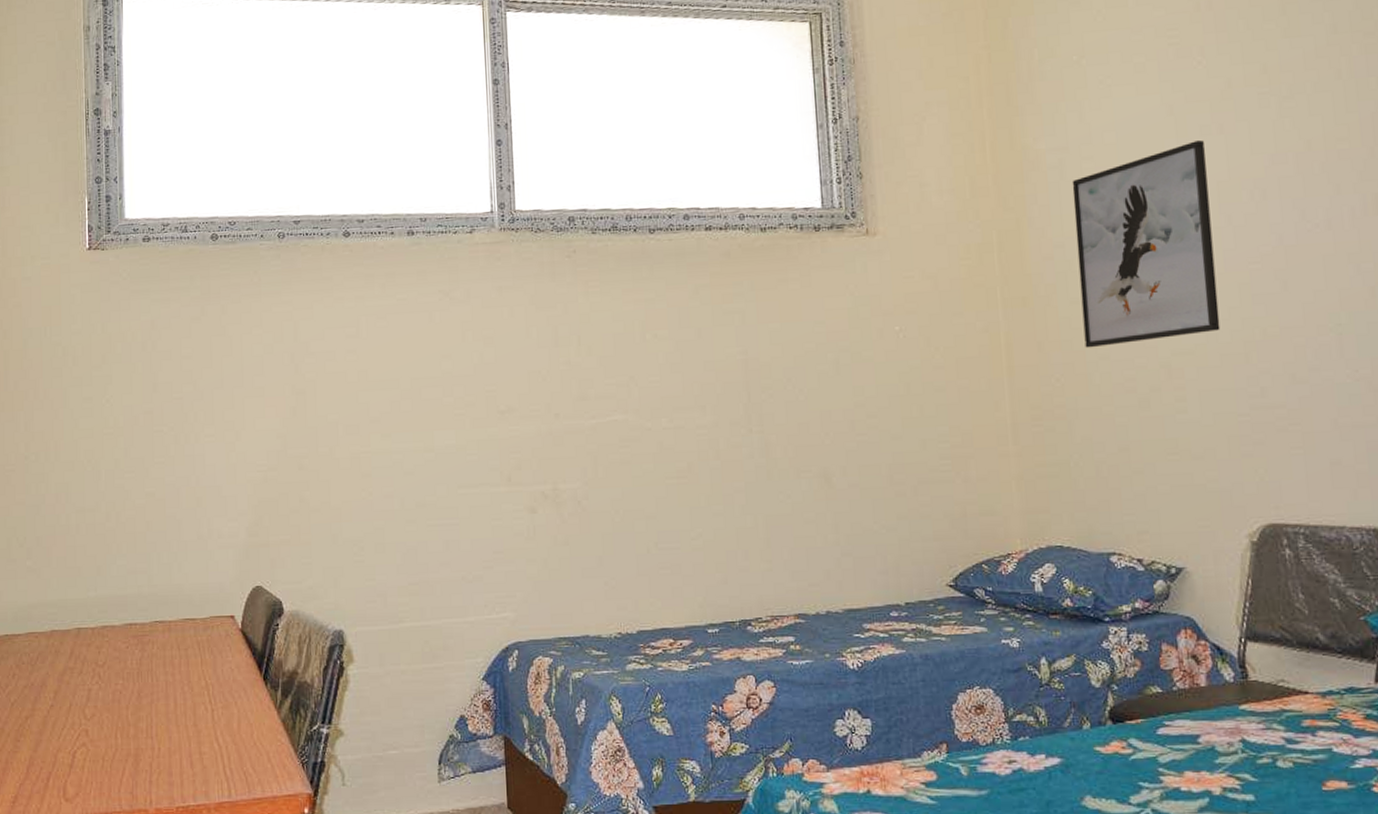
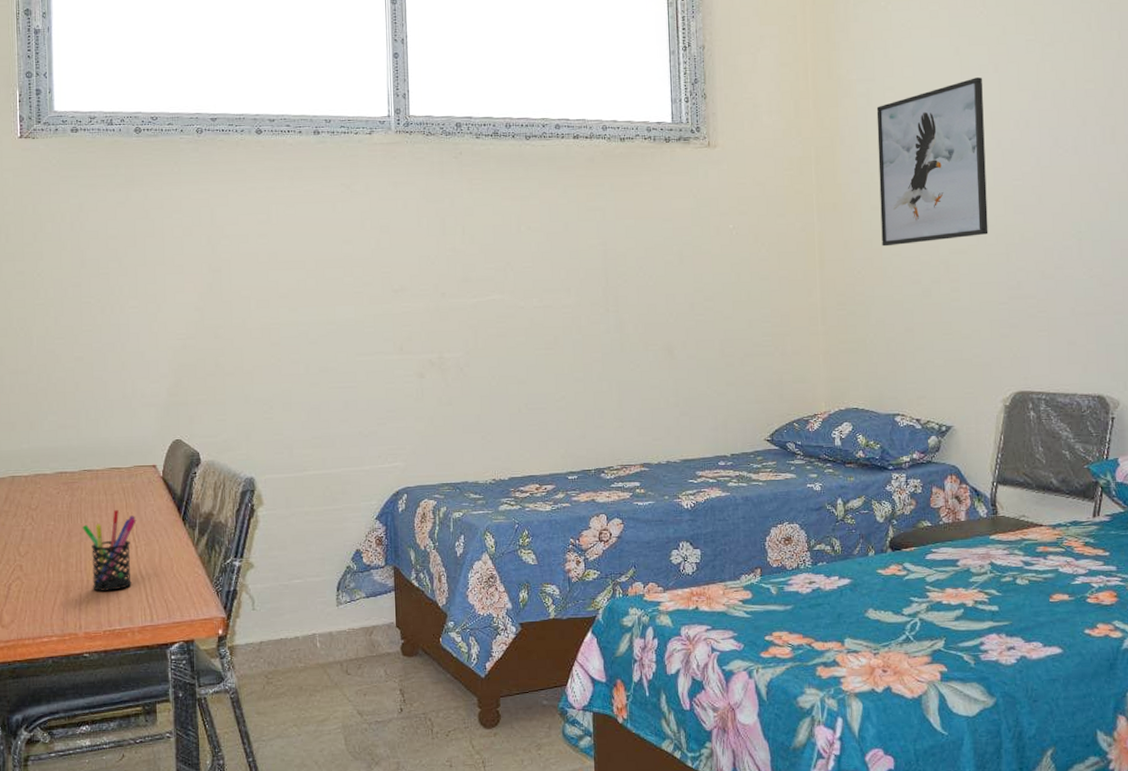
pen holder: none [153,667,213,761] -> present [82,510,137,591]

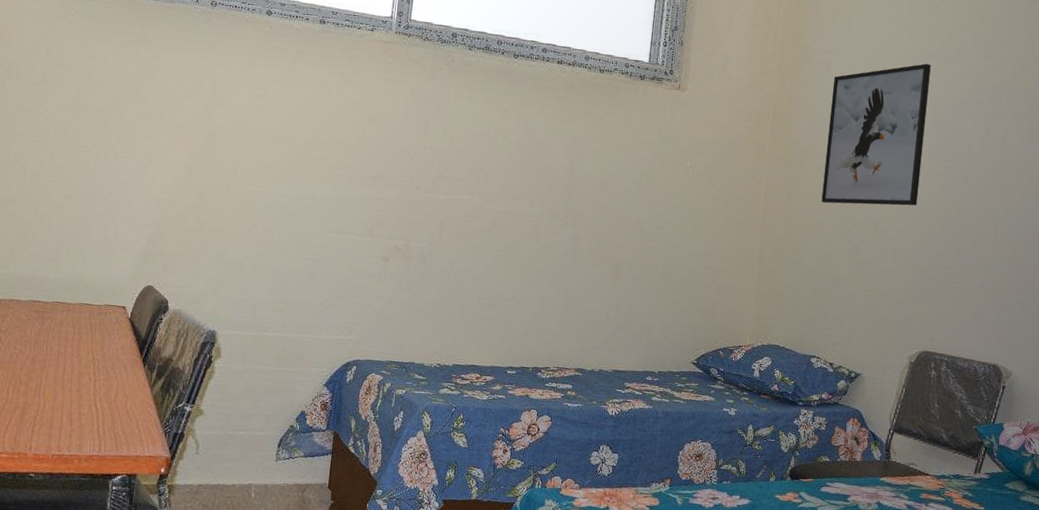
pen holder: present [82,510,137,591] -> none [46,343,99,418]

